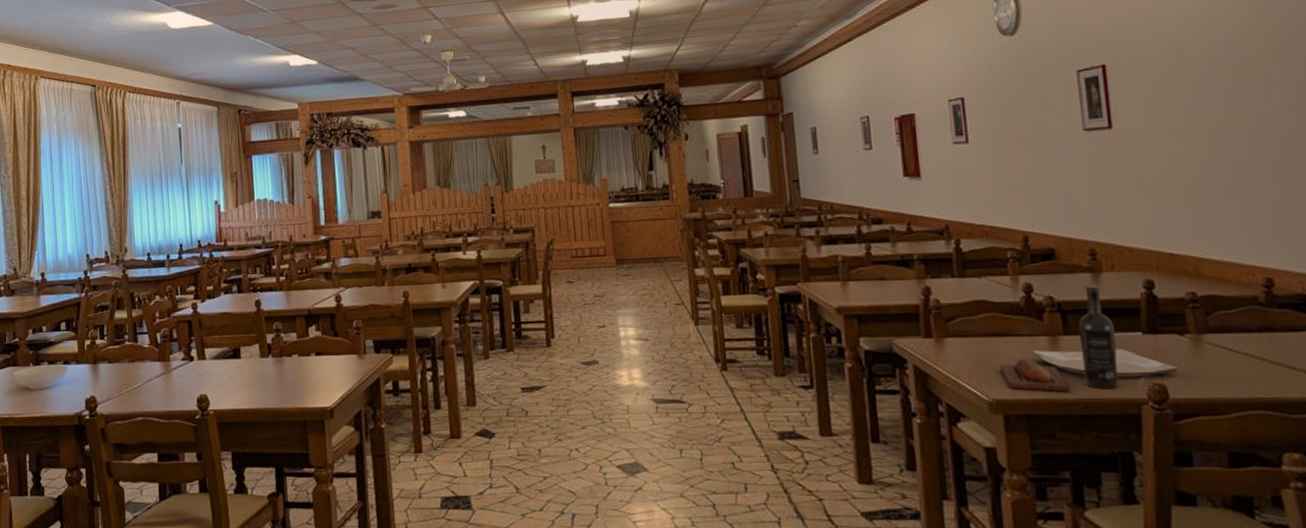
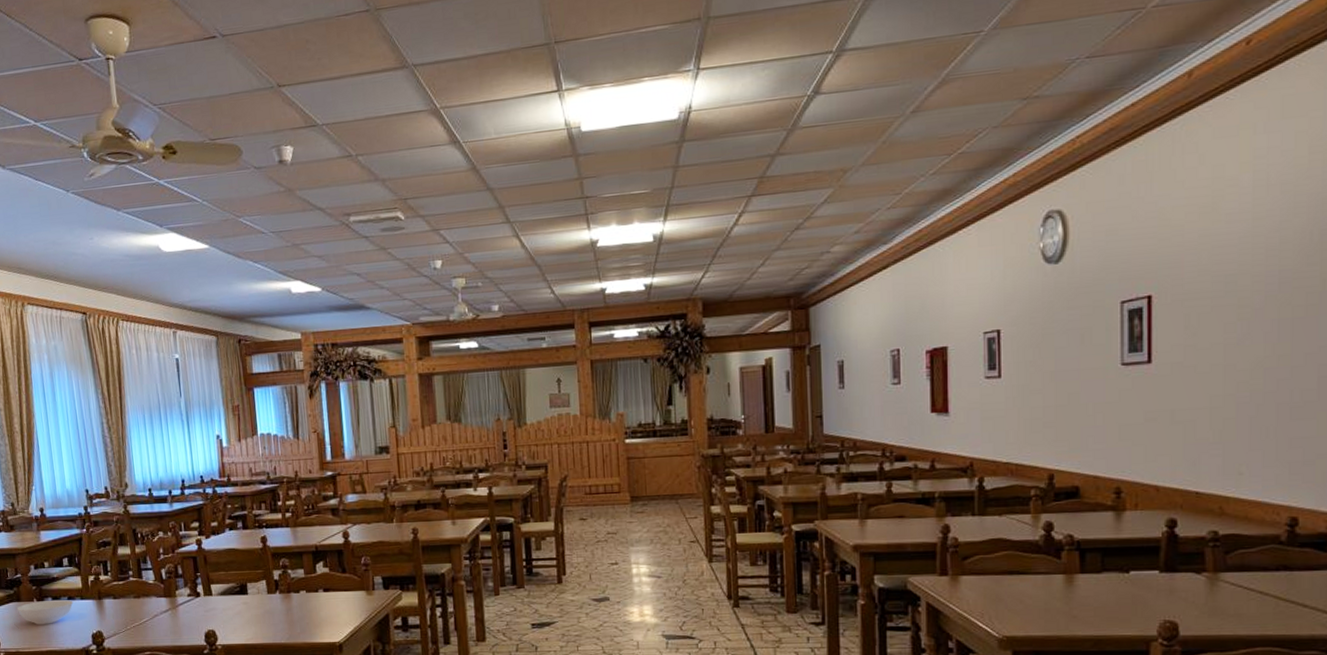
bread loaf: present [999,358,1071,392] -> none [1012,596,1081,629]
plate: present [1032,349,1179,378] -> none [1047,587,1192,615]
wine bottle: present [1078,284,1119,390] -> none [1095,523,1133,627]

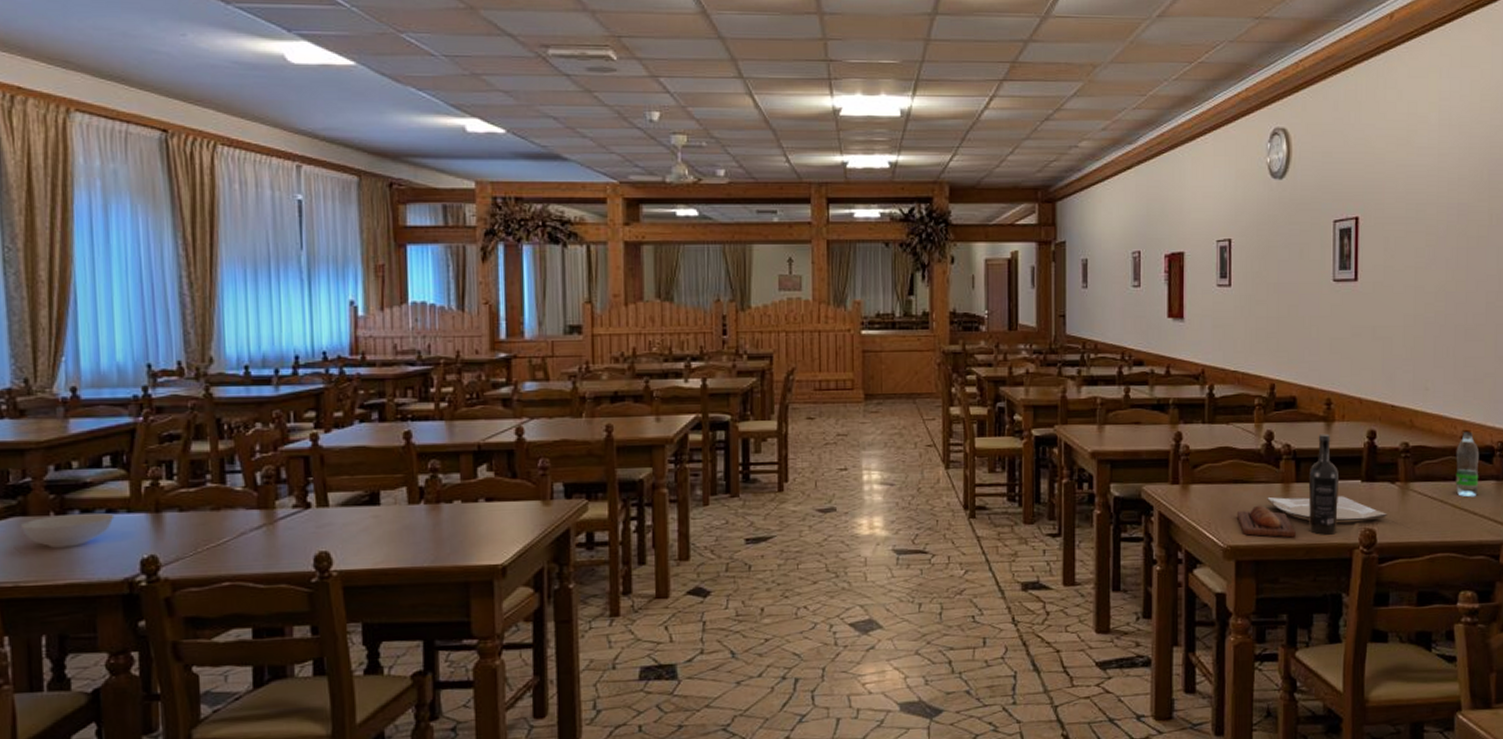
bread loaf: none [1012,596,1081,629] -> present [1236,505,1296,538]
plate: none [1047,587,1192,615] -> present [1267,496,1387,523]
wine bottle: none [1095,523,1133,627] -> present [1308,433,1340,535]
bottle: none [1278,518,1311,589] -> present [1455,431,1480,498]

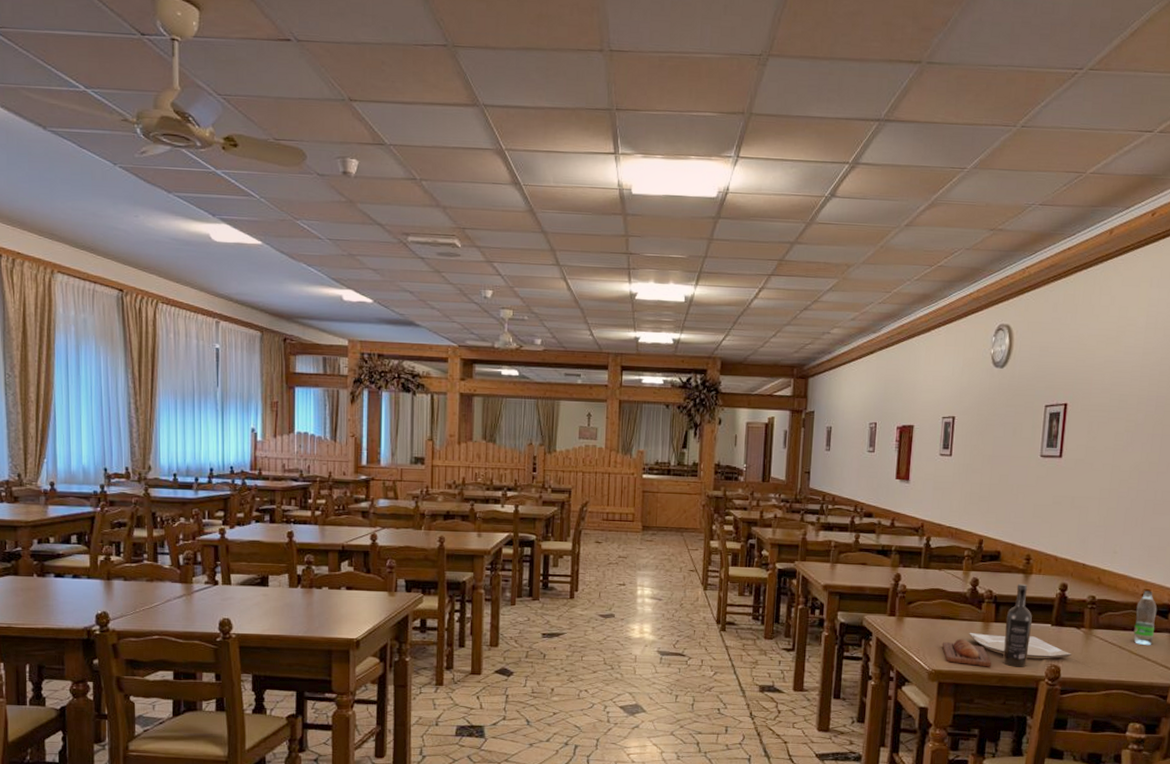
bowl: present [20,512,115,548] -> none [13,576,79,601]

